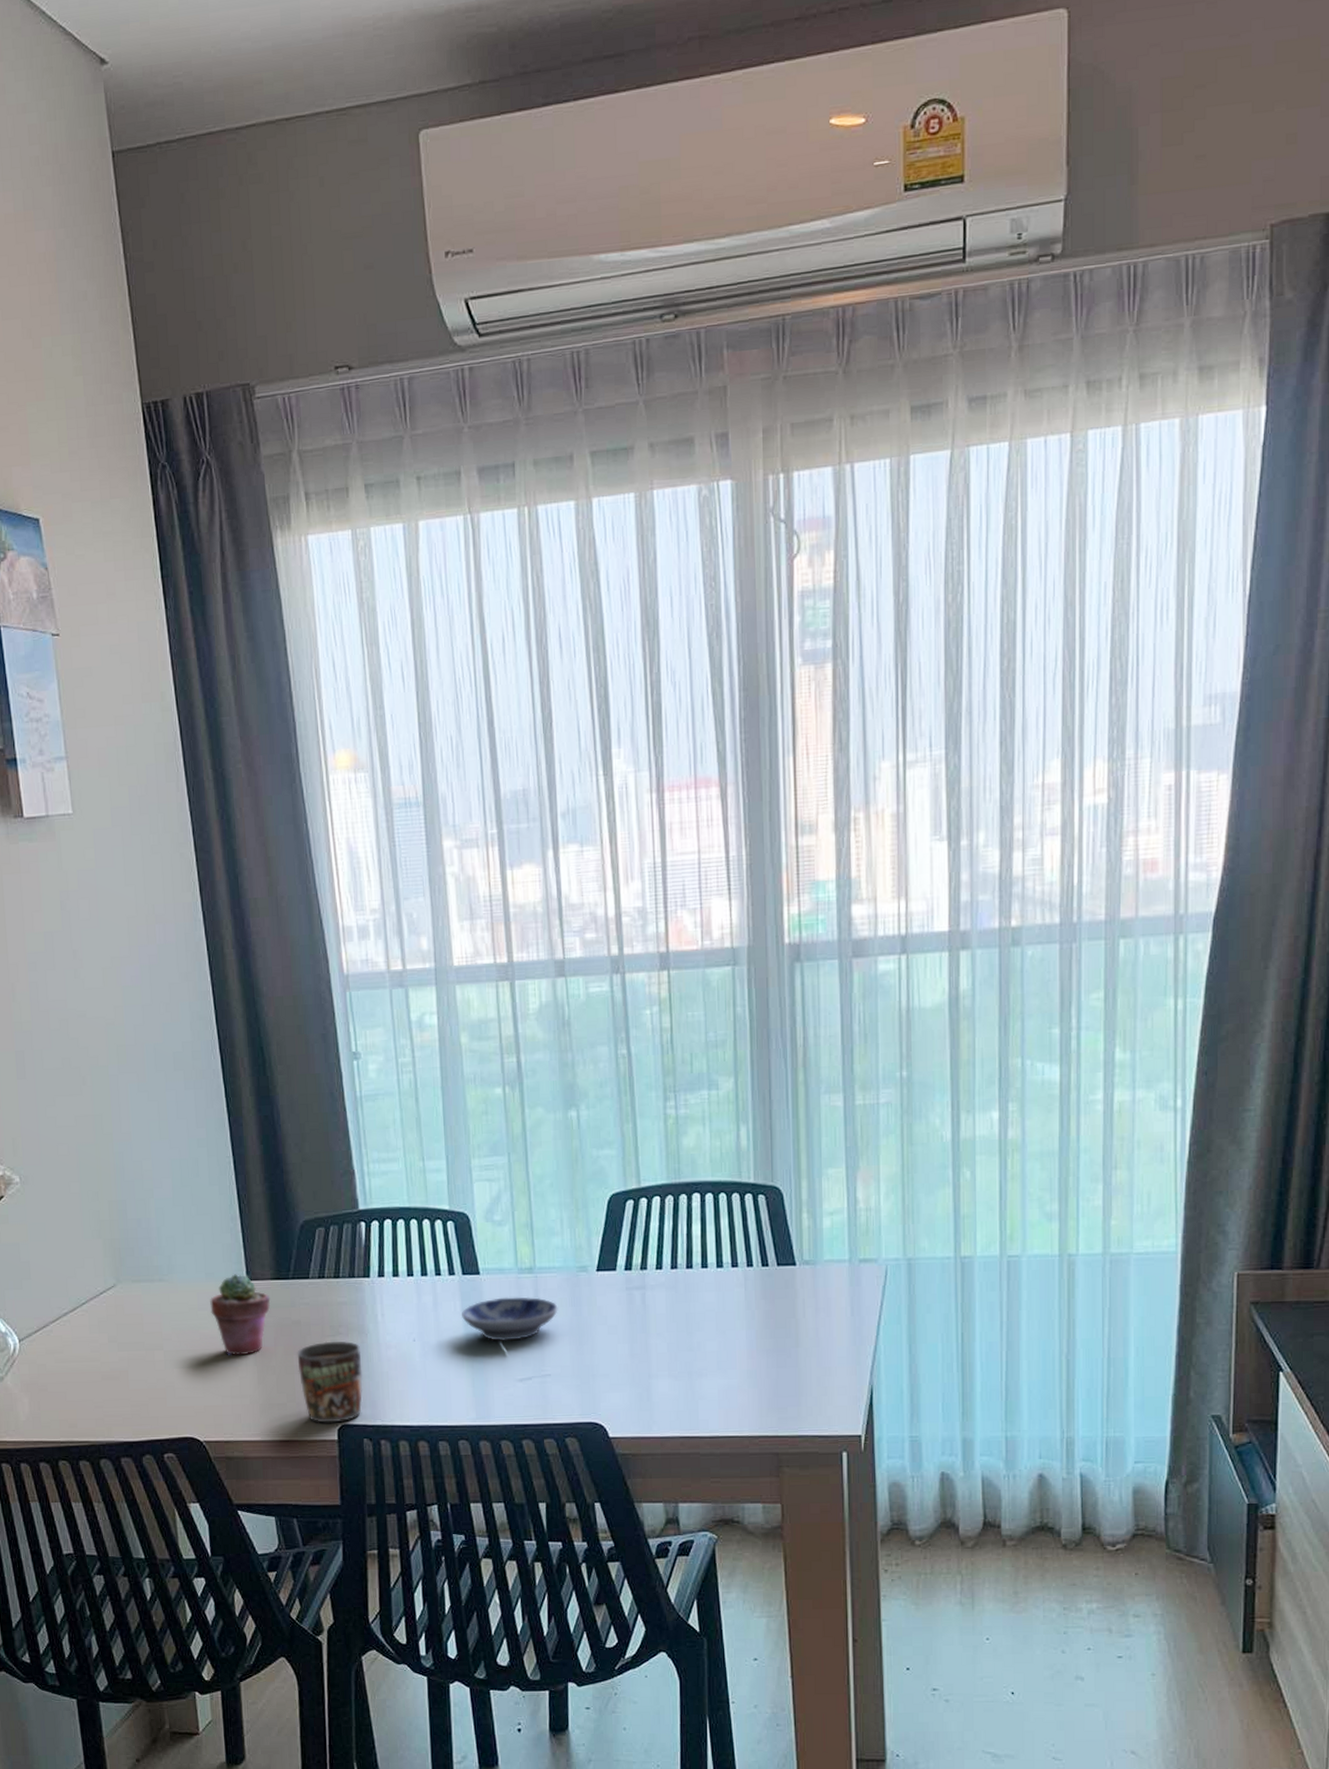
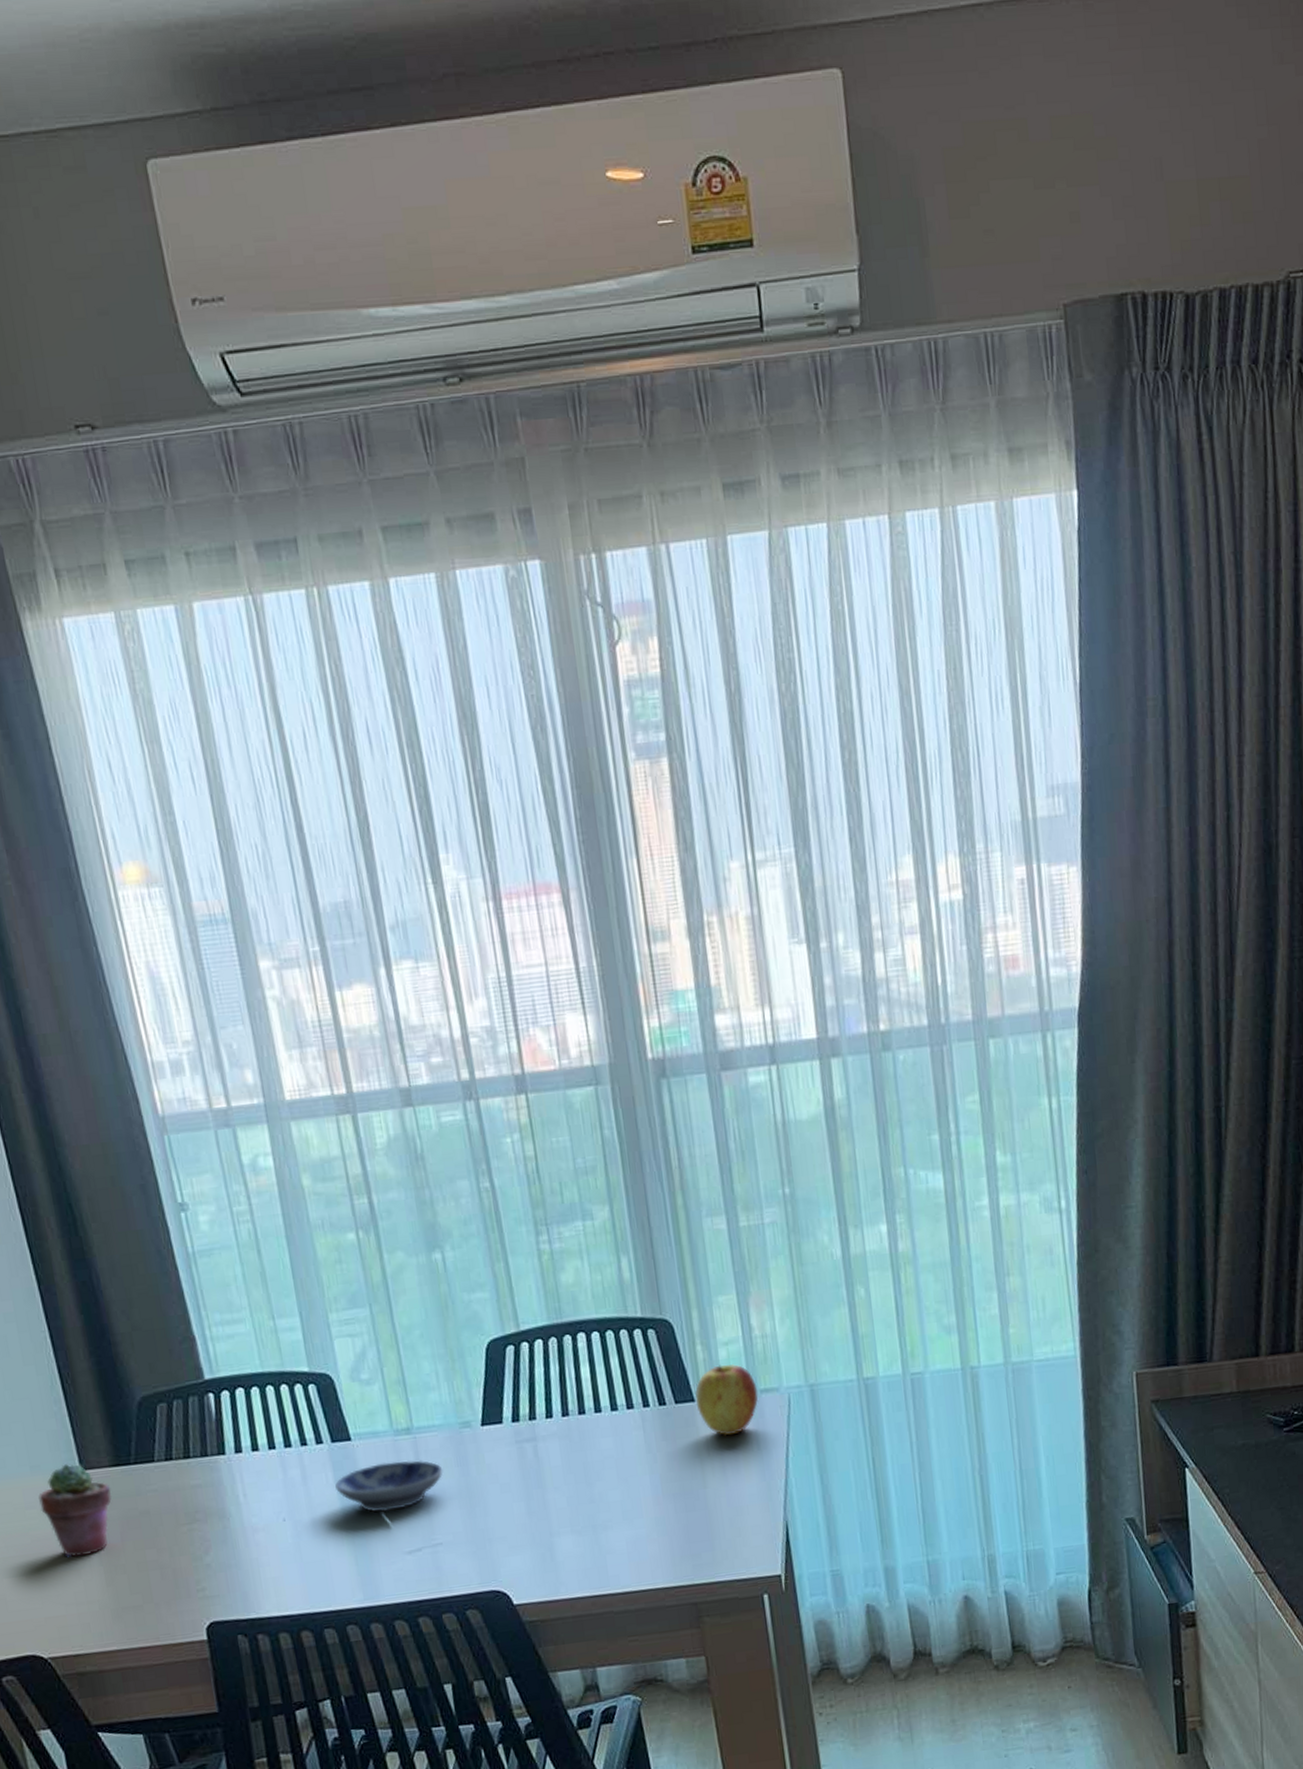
mug: present [297,1341,363,1423] -> none [149,1528,232,1624]
apple: none [796,1233,857,1300] -> present [694,1364,759,1436]

